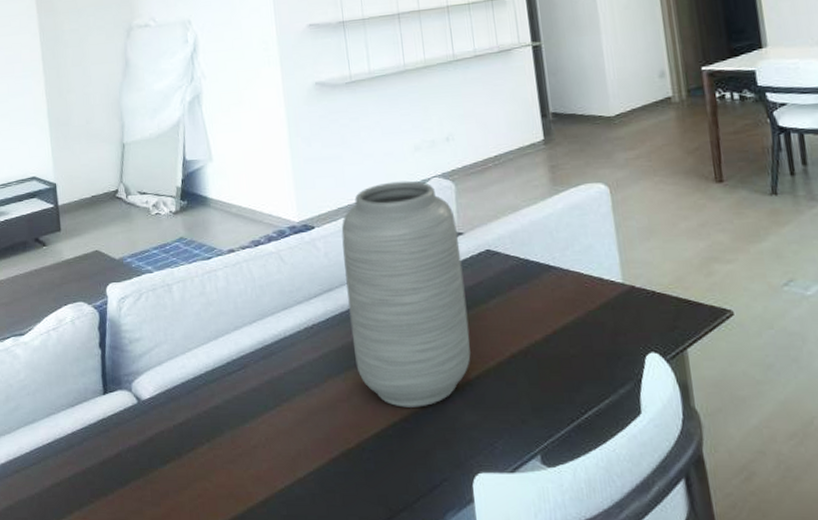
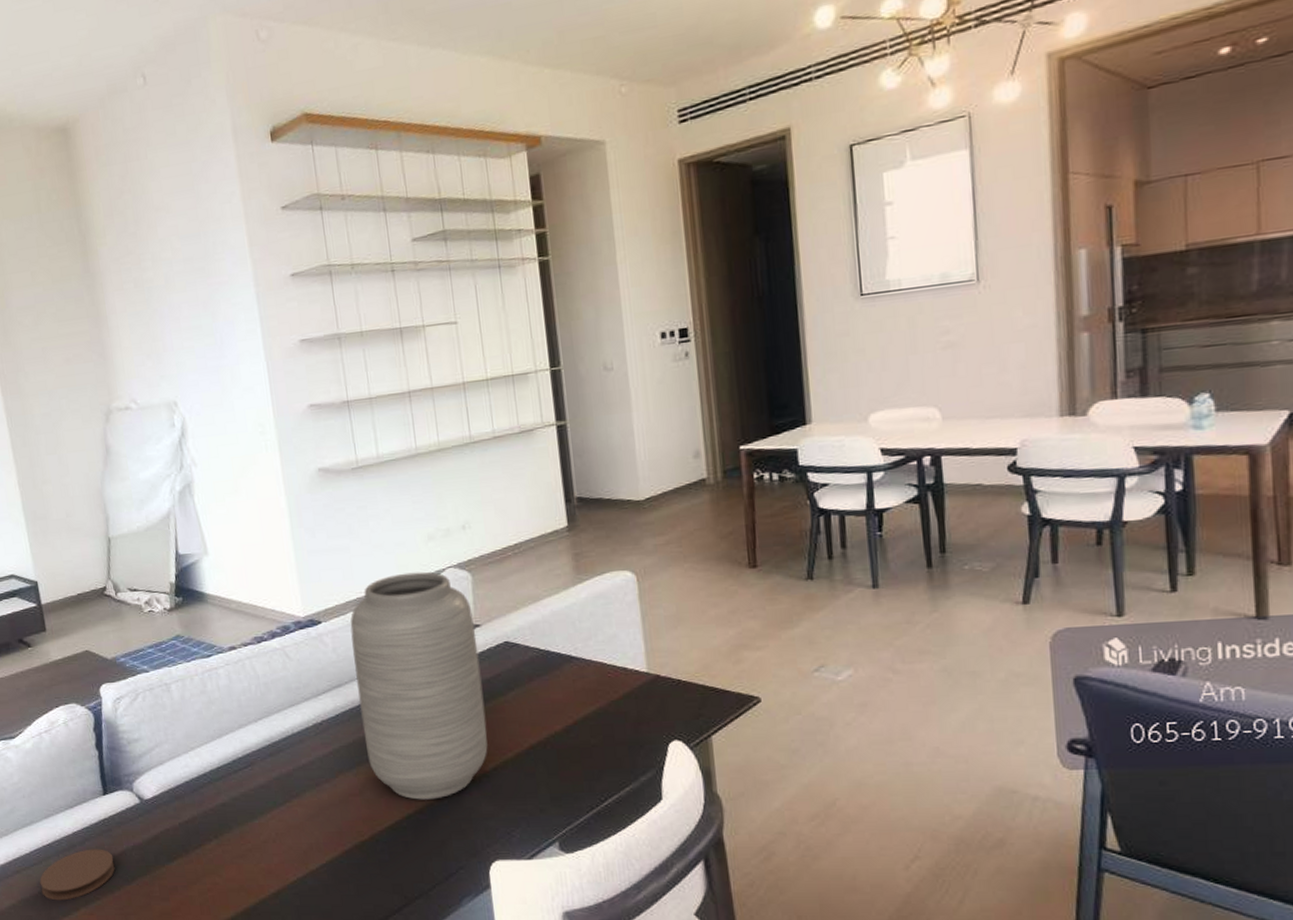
coaster: none [37,449,110,503] -> present [39,849,115,901]

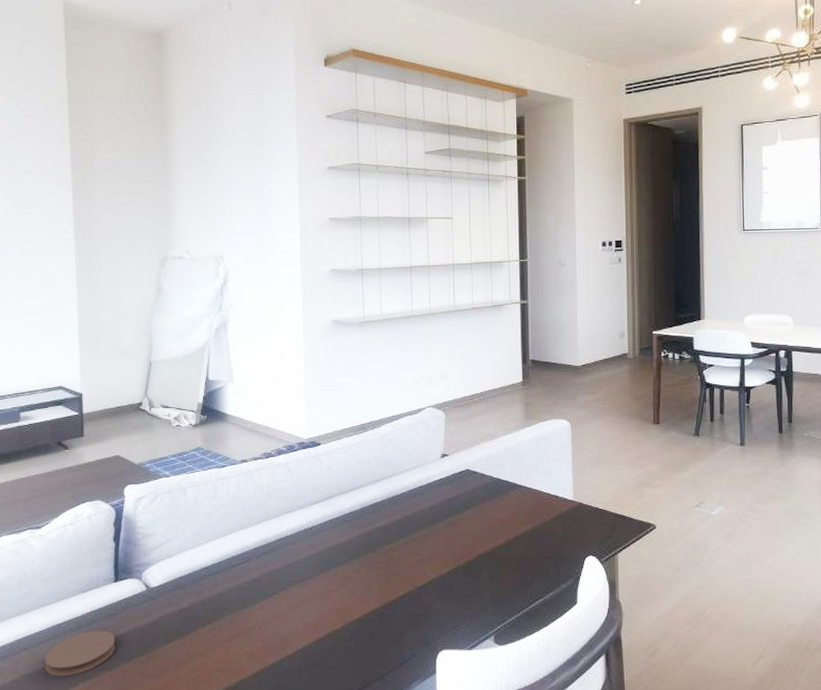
vase: present [350,571,488,800] -> none [344,409,446,597]

